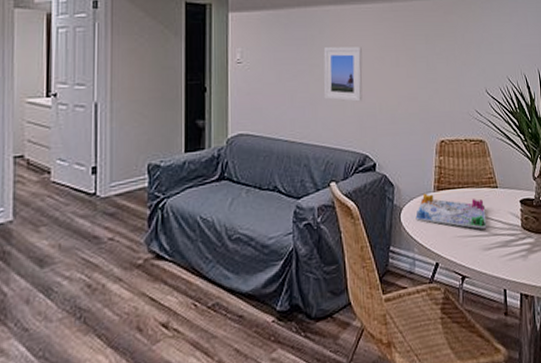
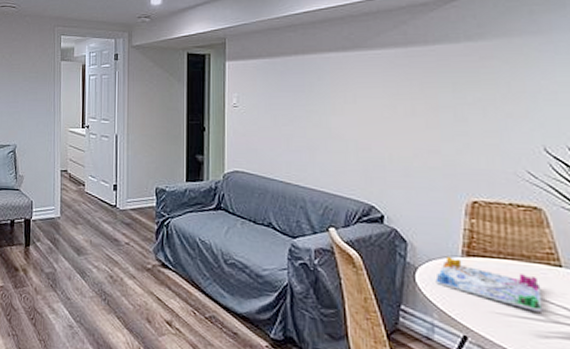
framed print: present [323,47,363,102] -> none [322,94,369,151]

